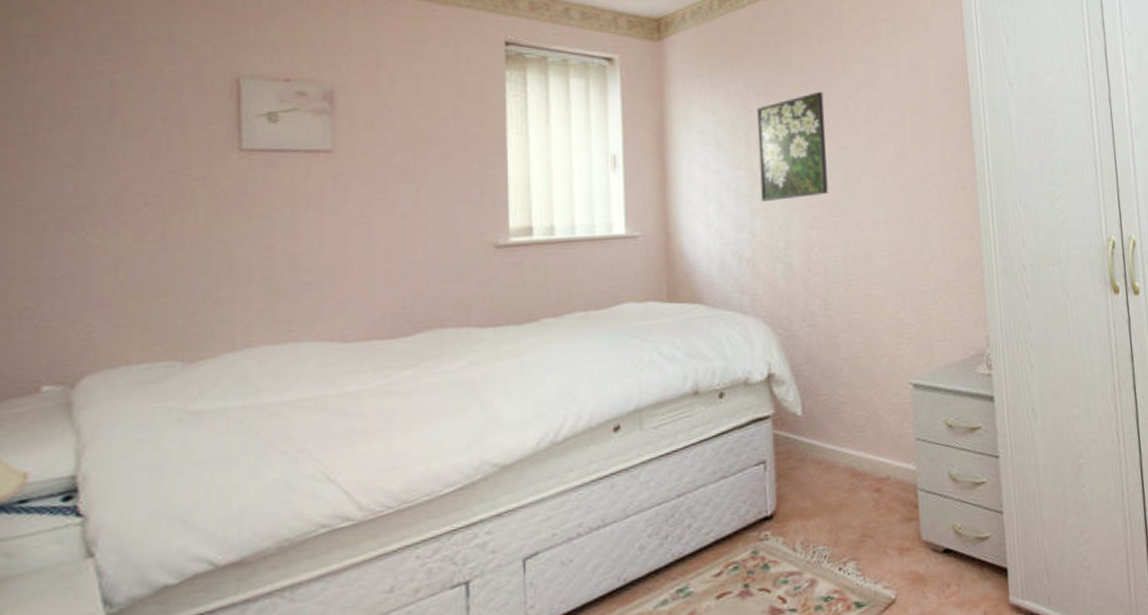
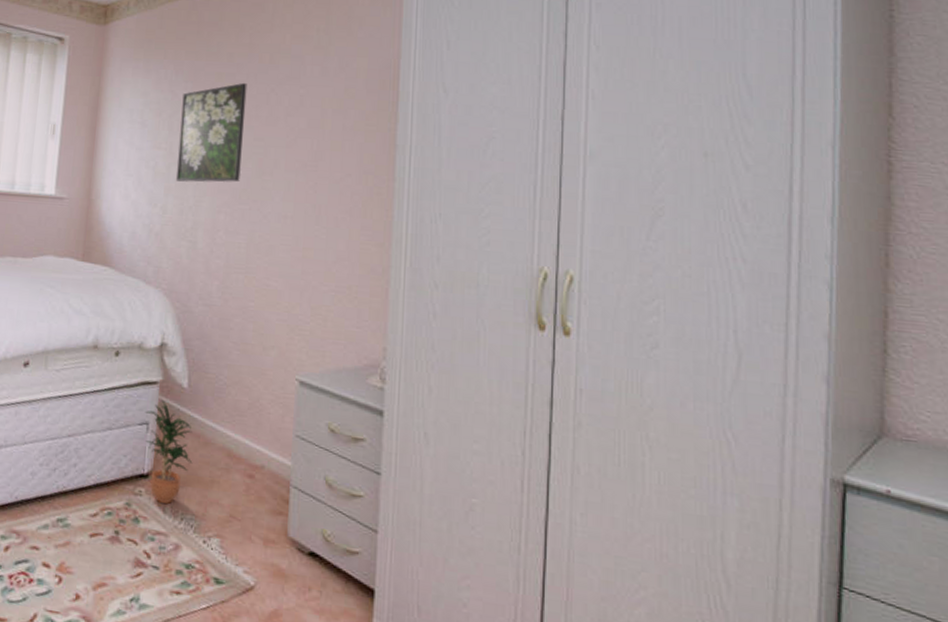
potted plant: none [760,433,818,542] -> present [145,399,193,504]

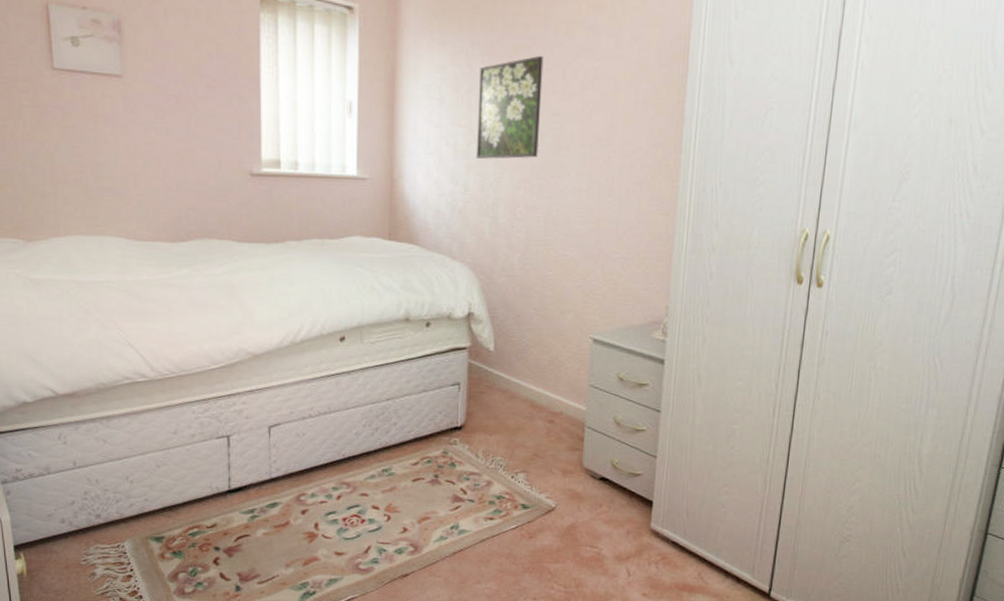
potted plant: present [145,399,193,504] -> none [456,362,501,449]

